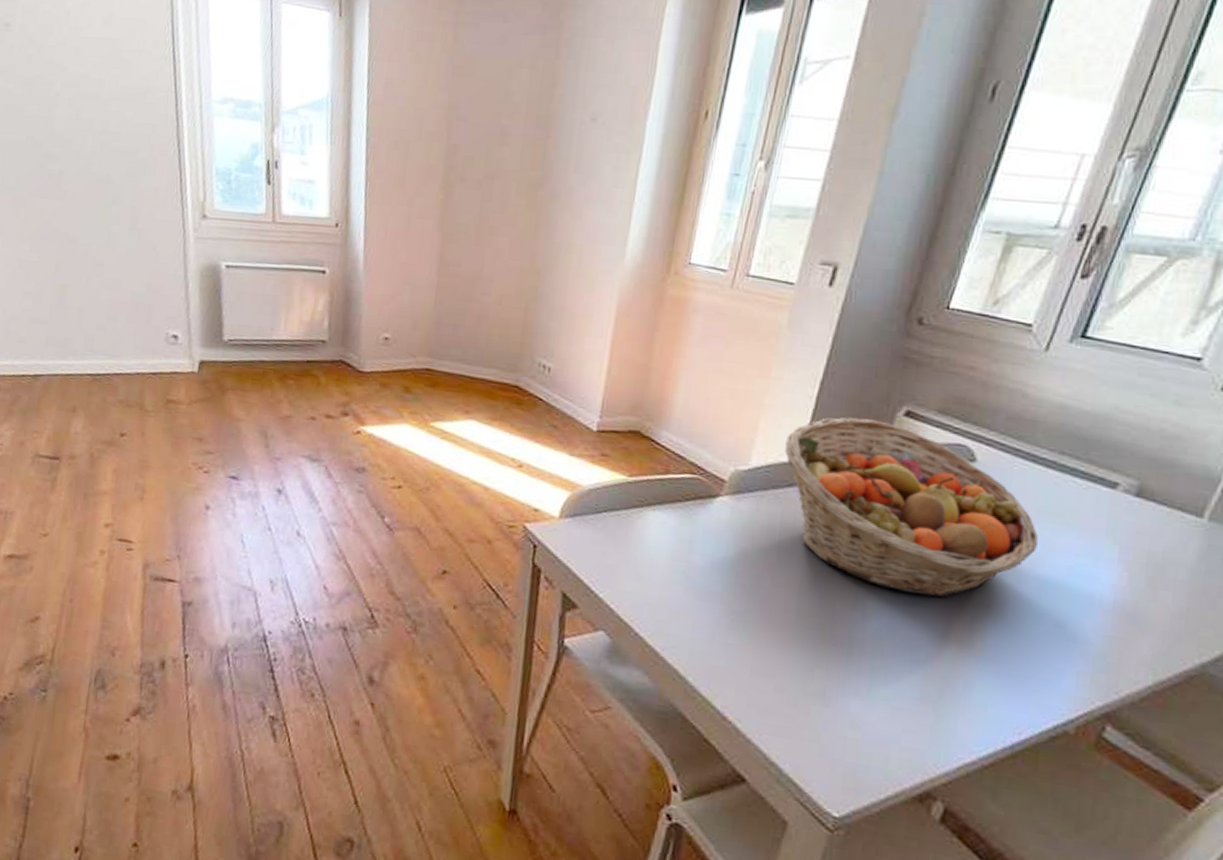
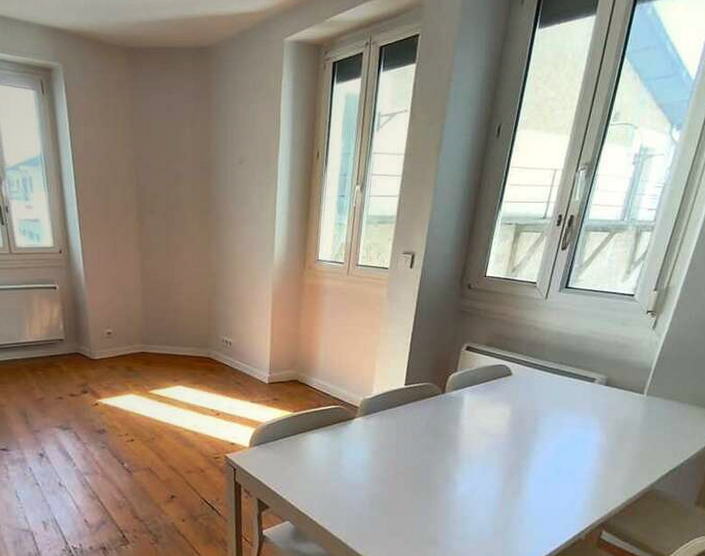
fruit basket: present [784,417,1038,598] -> none [393,355,553,466]

